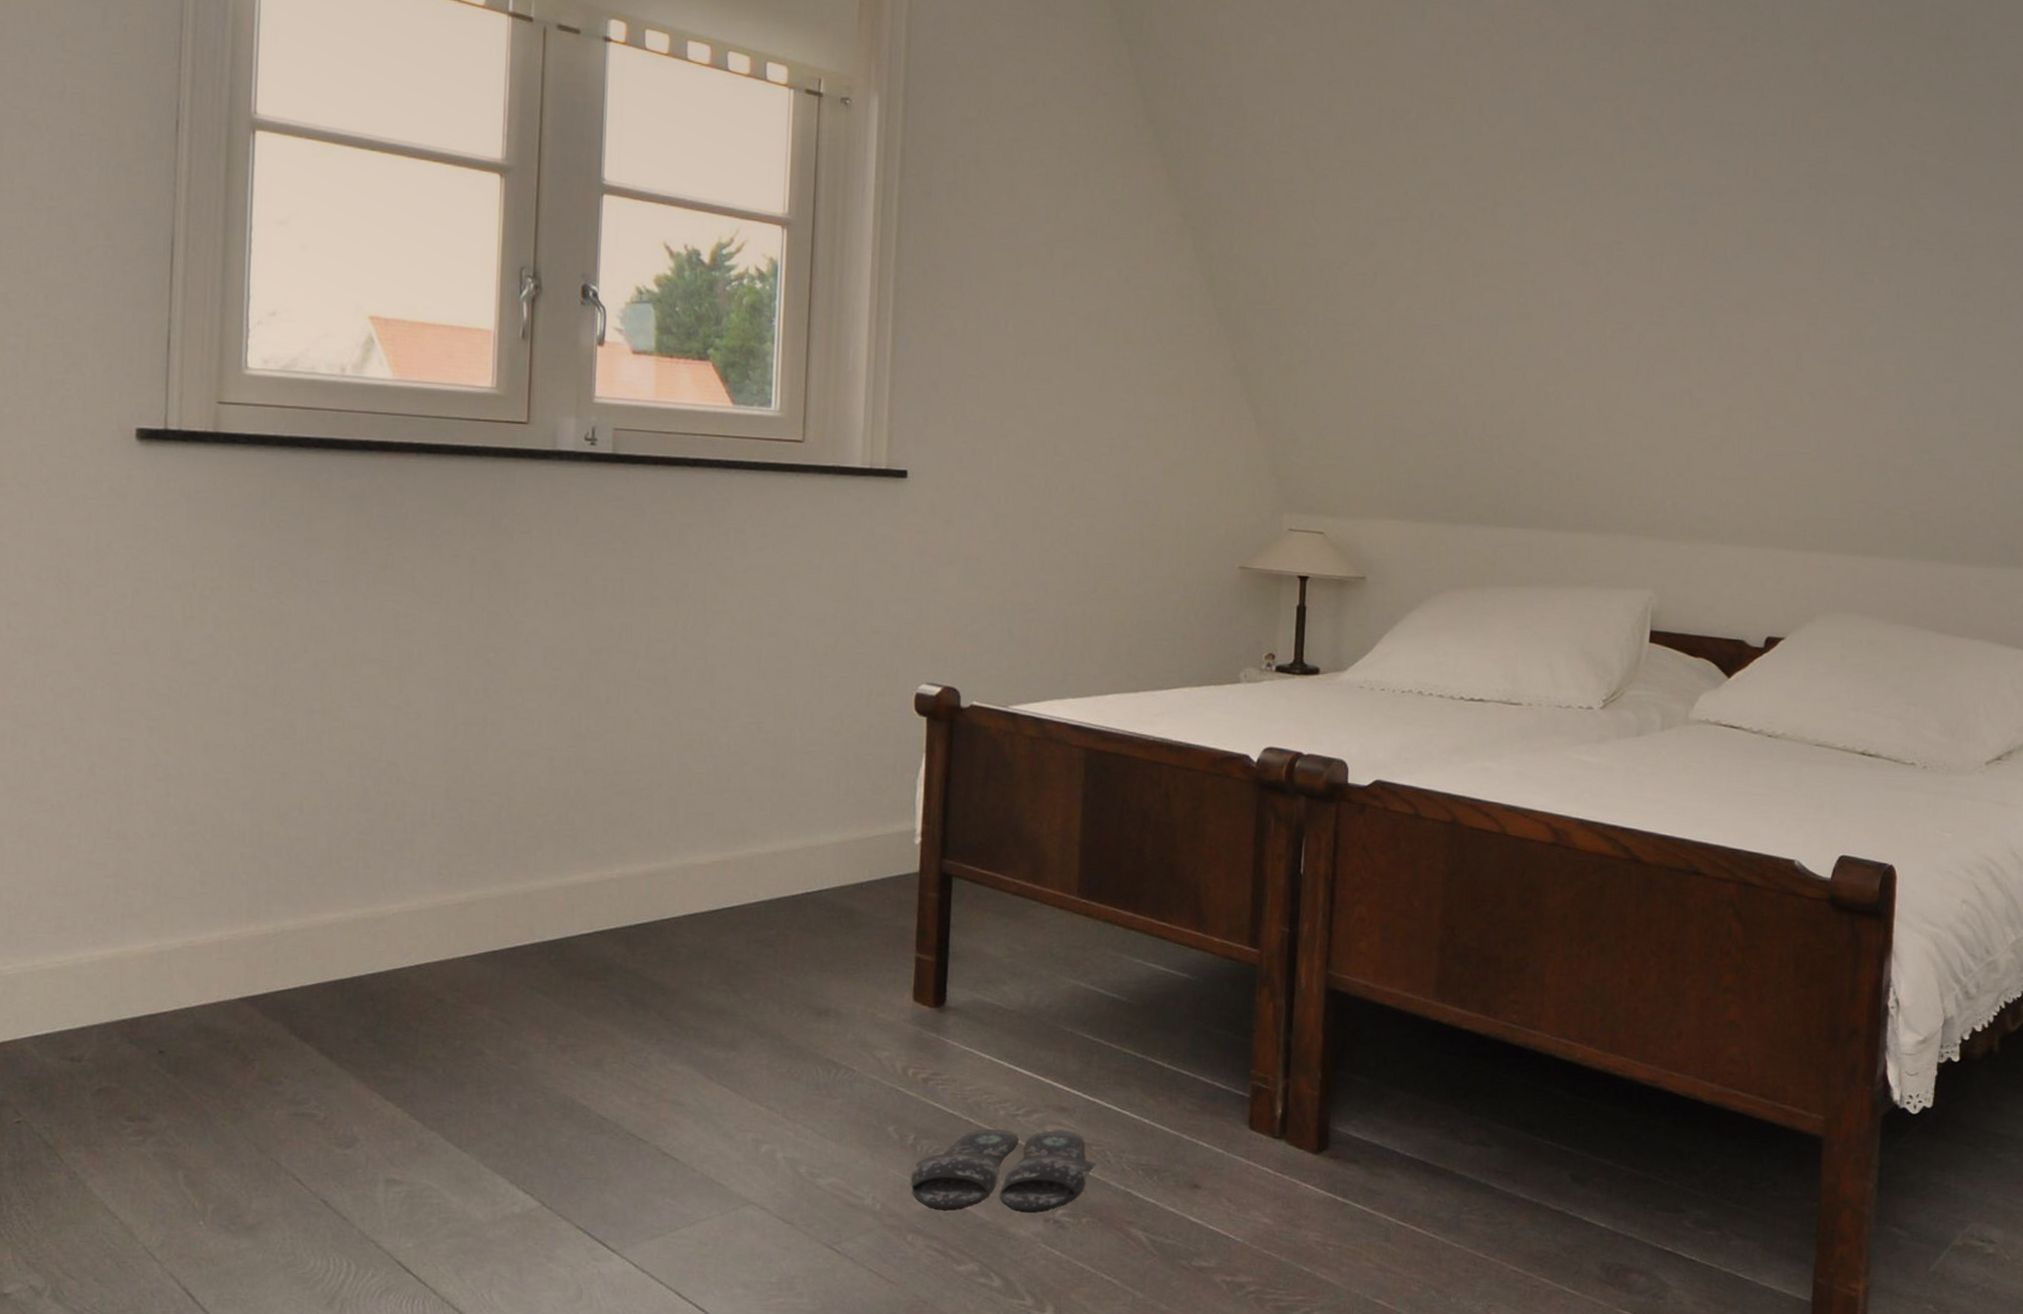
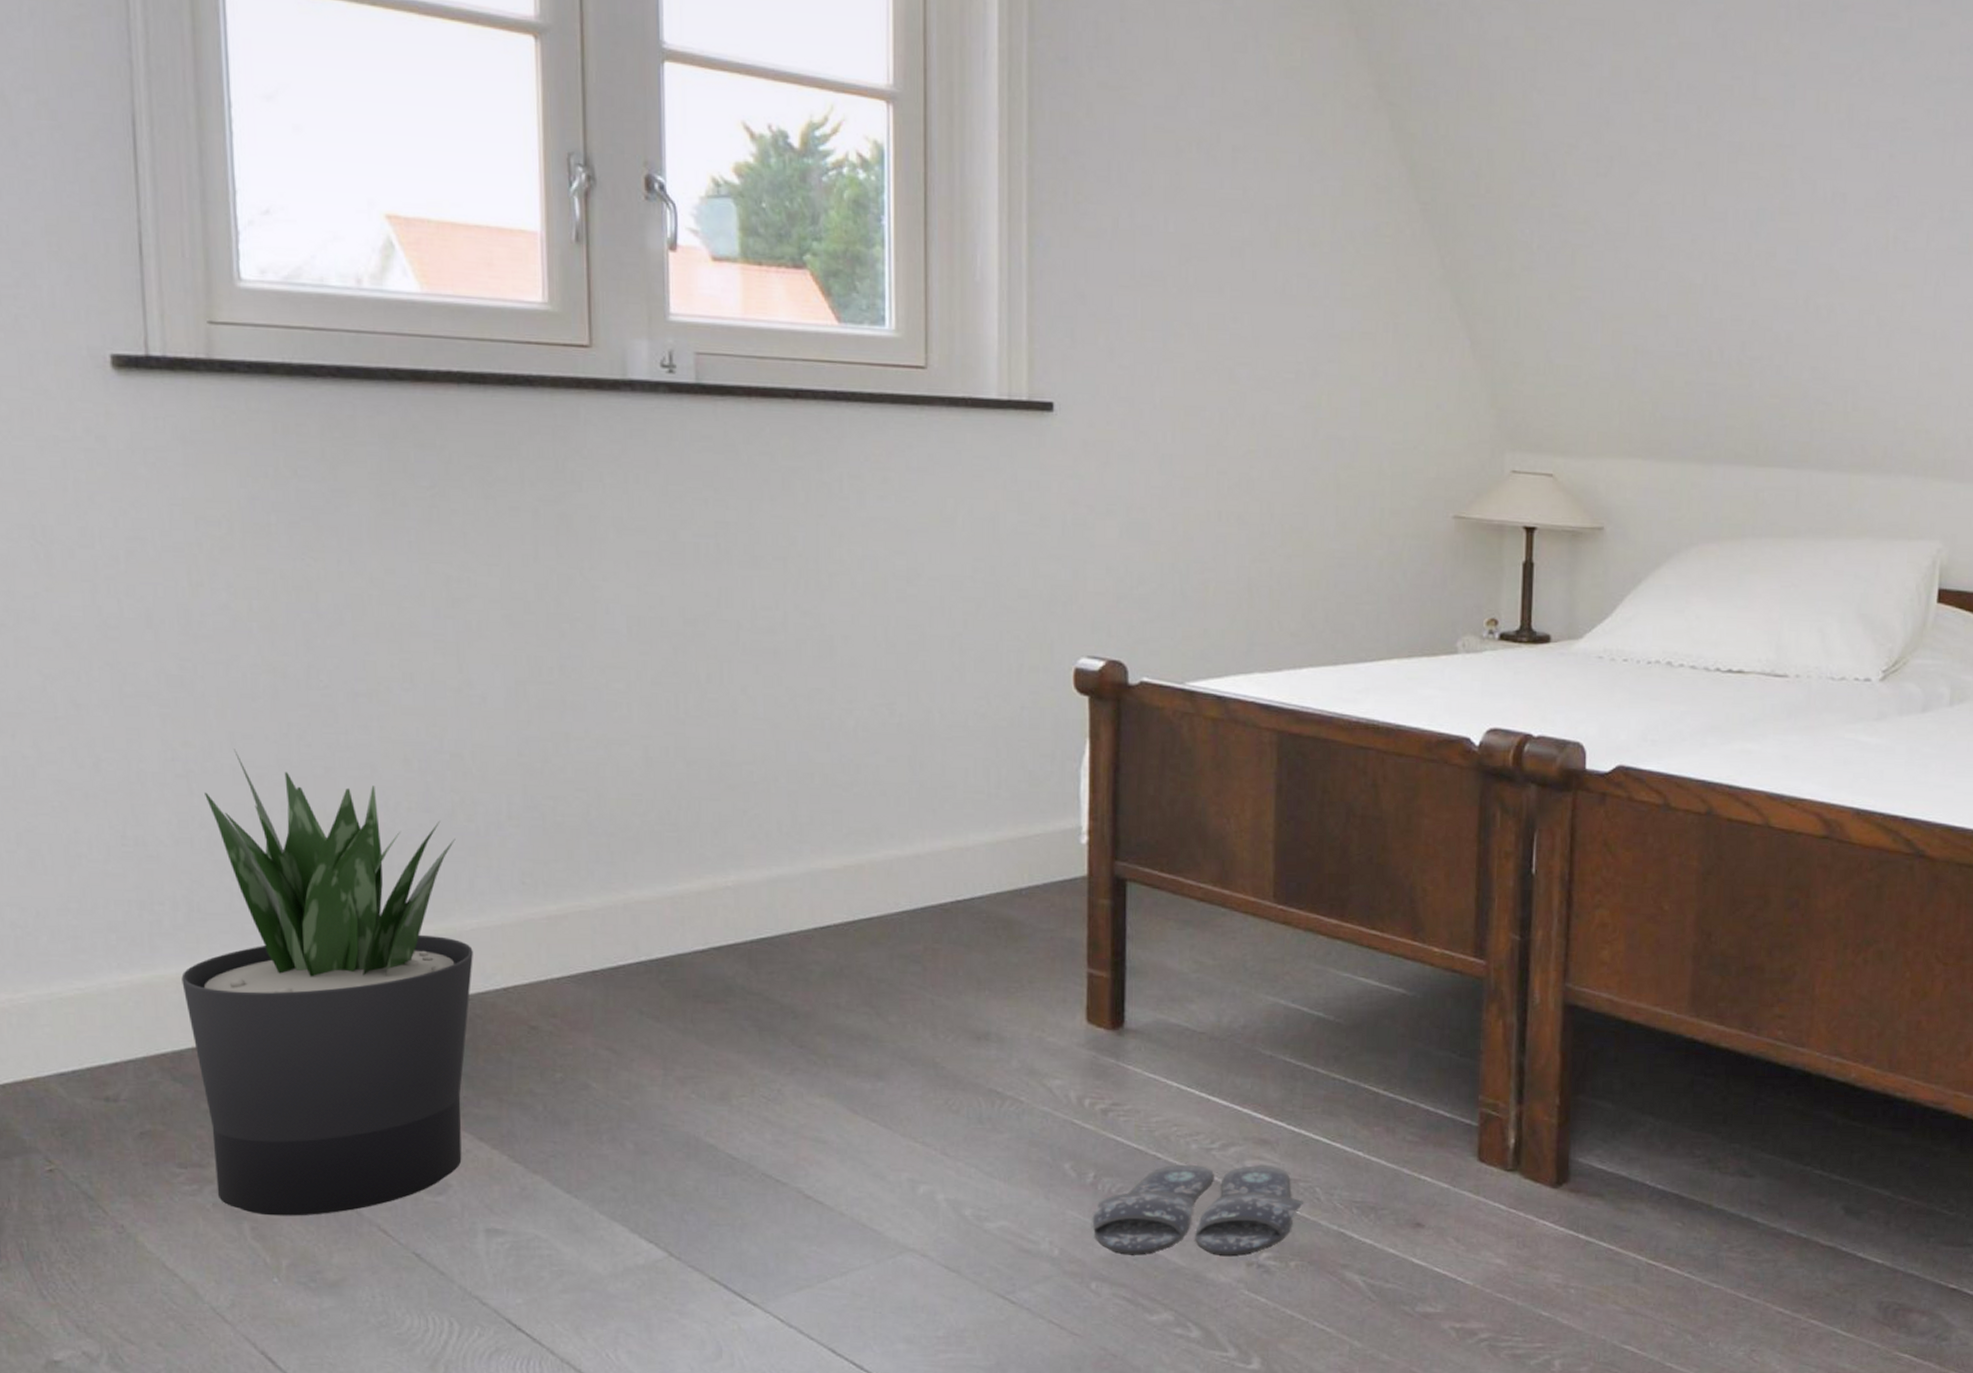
planter: none [145,756,393,1166] -> present [181,749,473,1216]

